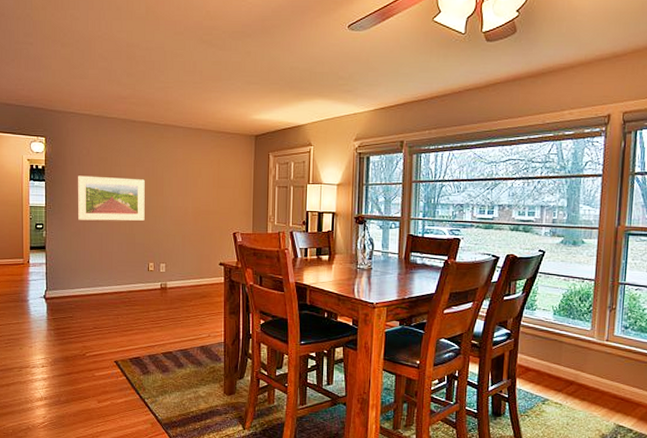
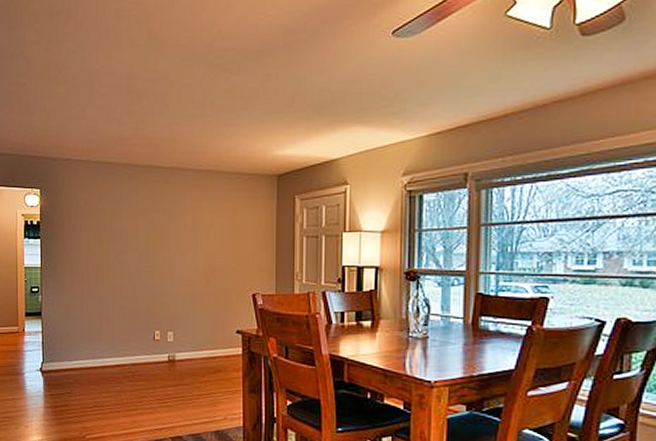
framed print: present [77,175,145,221] -> none [74,230,149,282]

